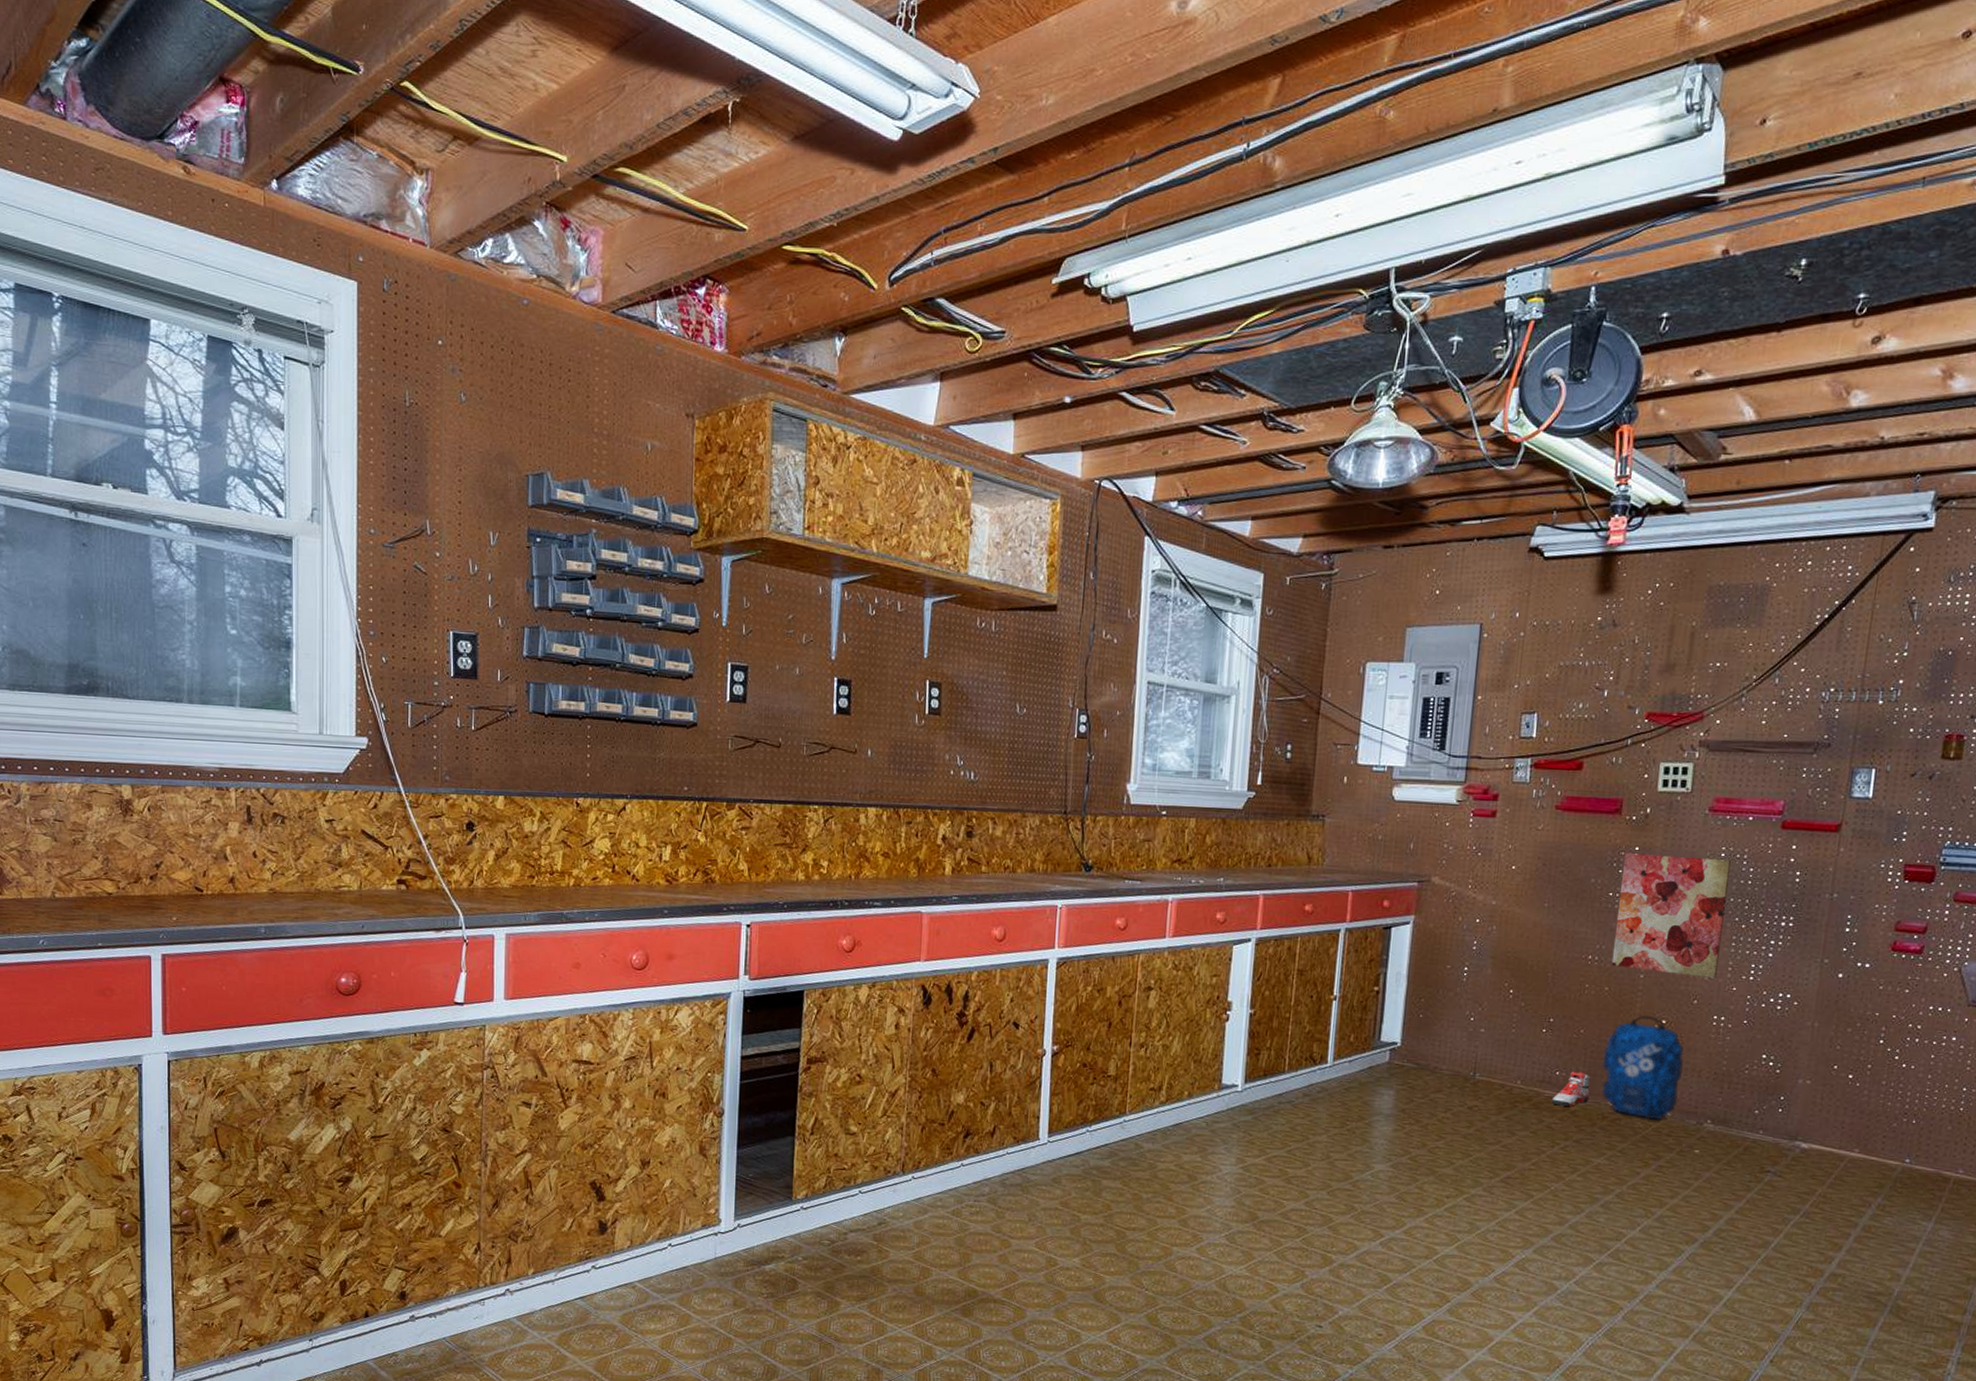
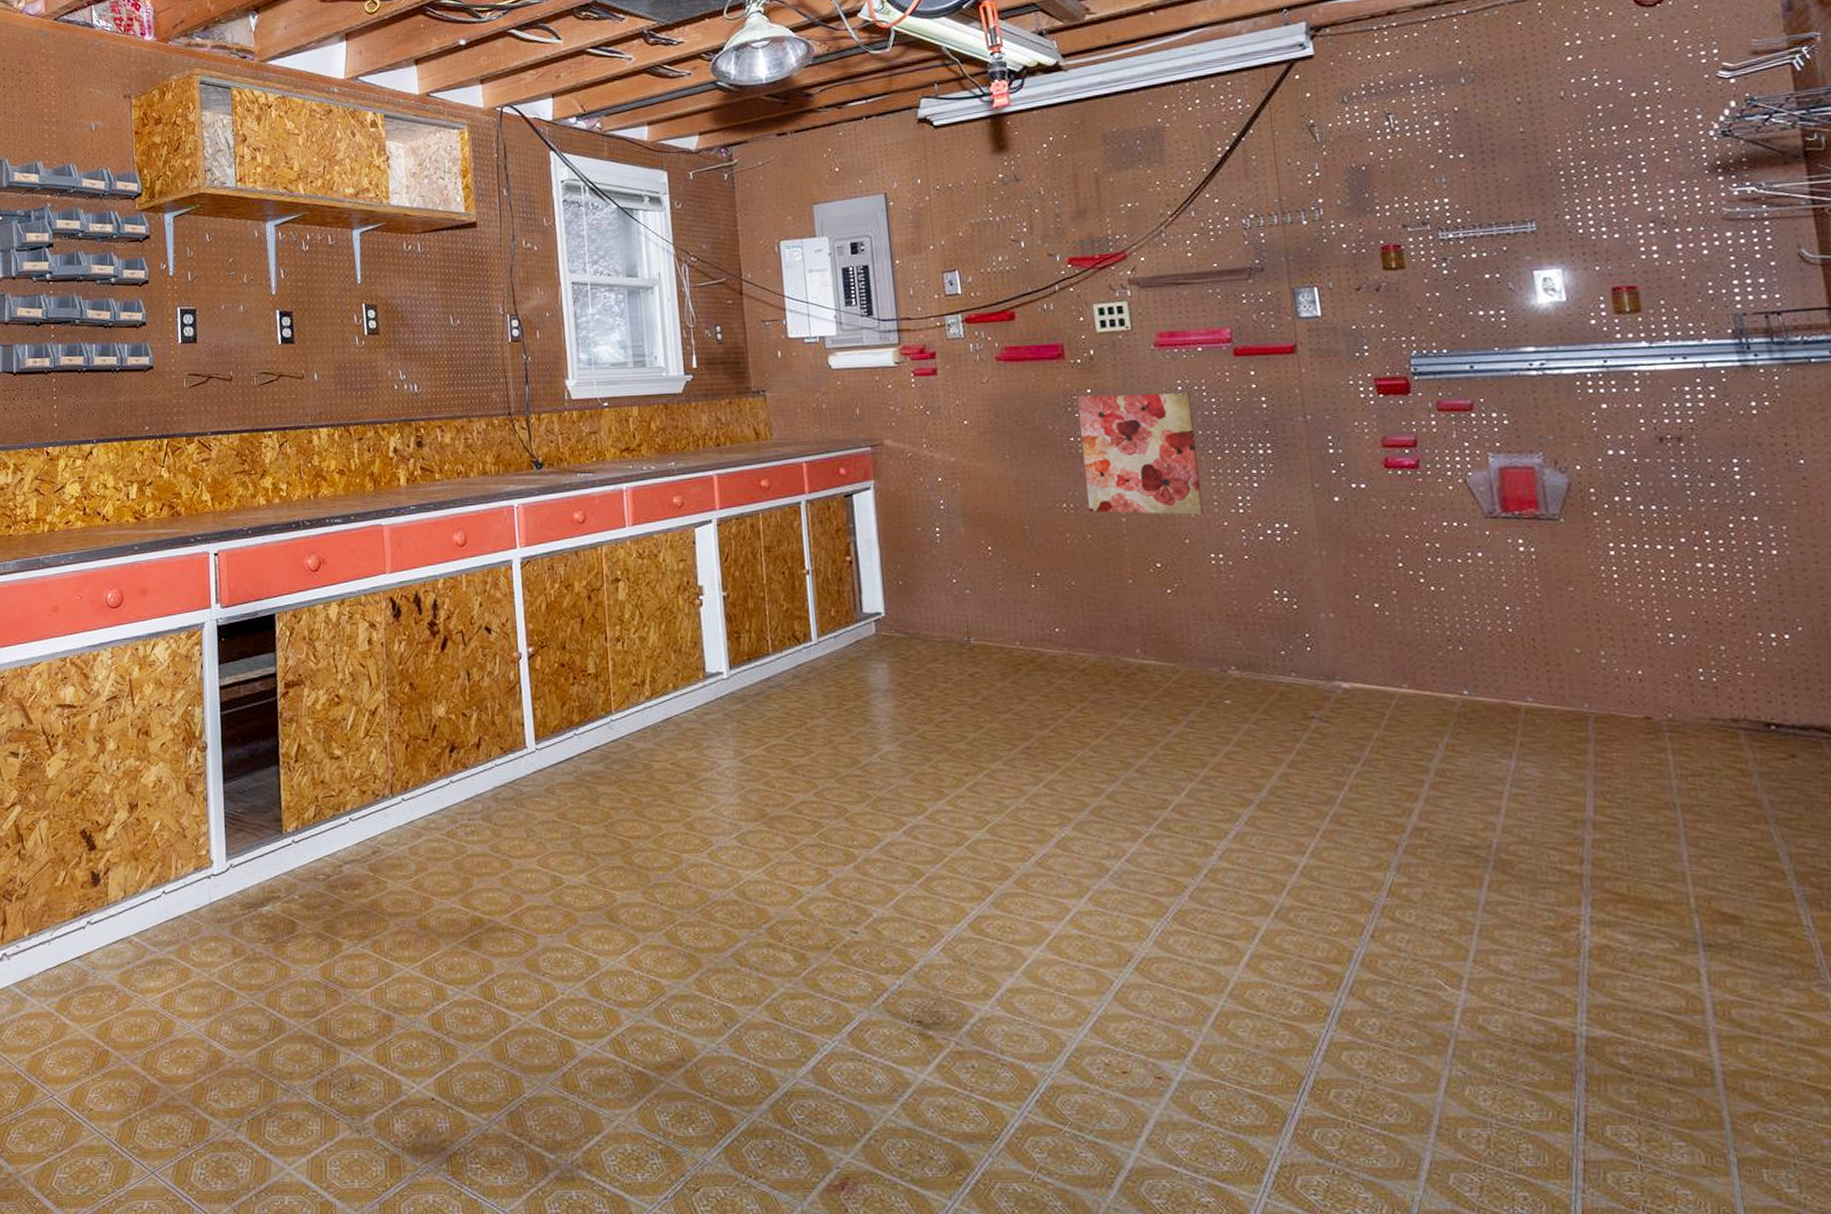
sneaker: present [1551,1071,1591,1107] -> none [1056,626,1096,665]
backpack: present [1602,1015,1684,1120] -> none [1101,560,1194,671]

